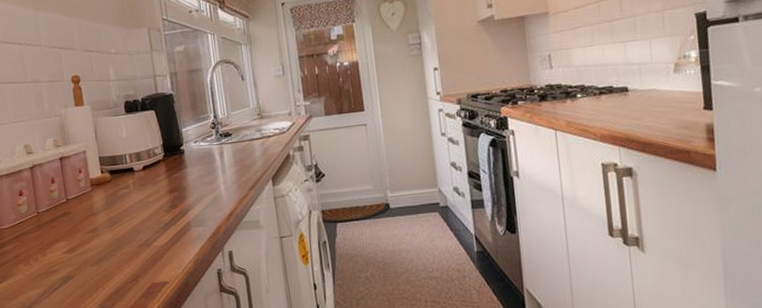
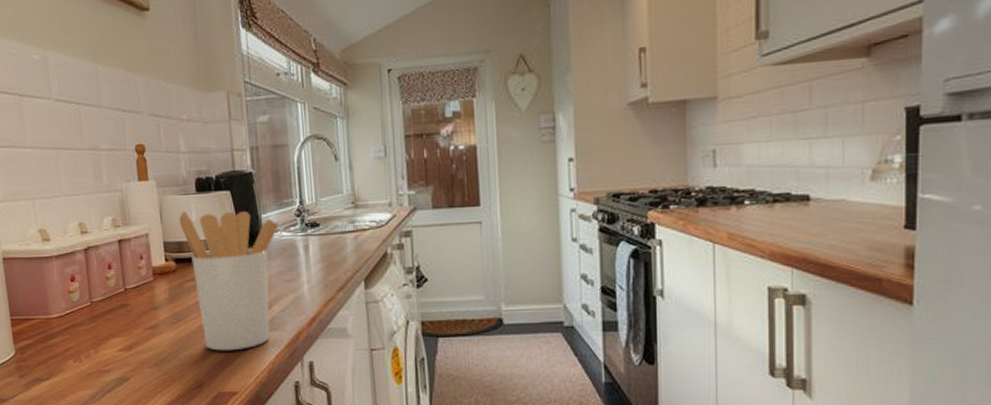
utensil holder: none [111,126,197,248] -> present [179,210,279,351]

